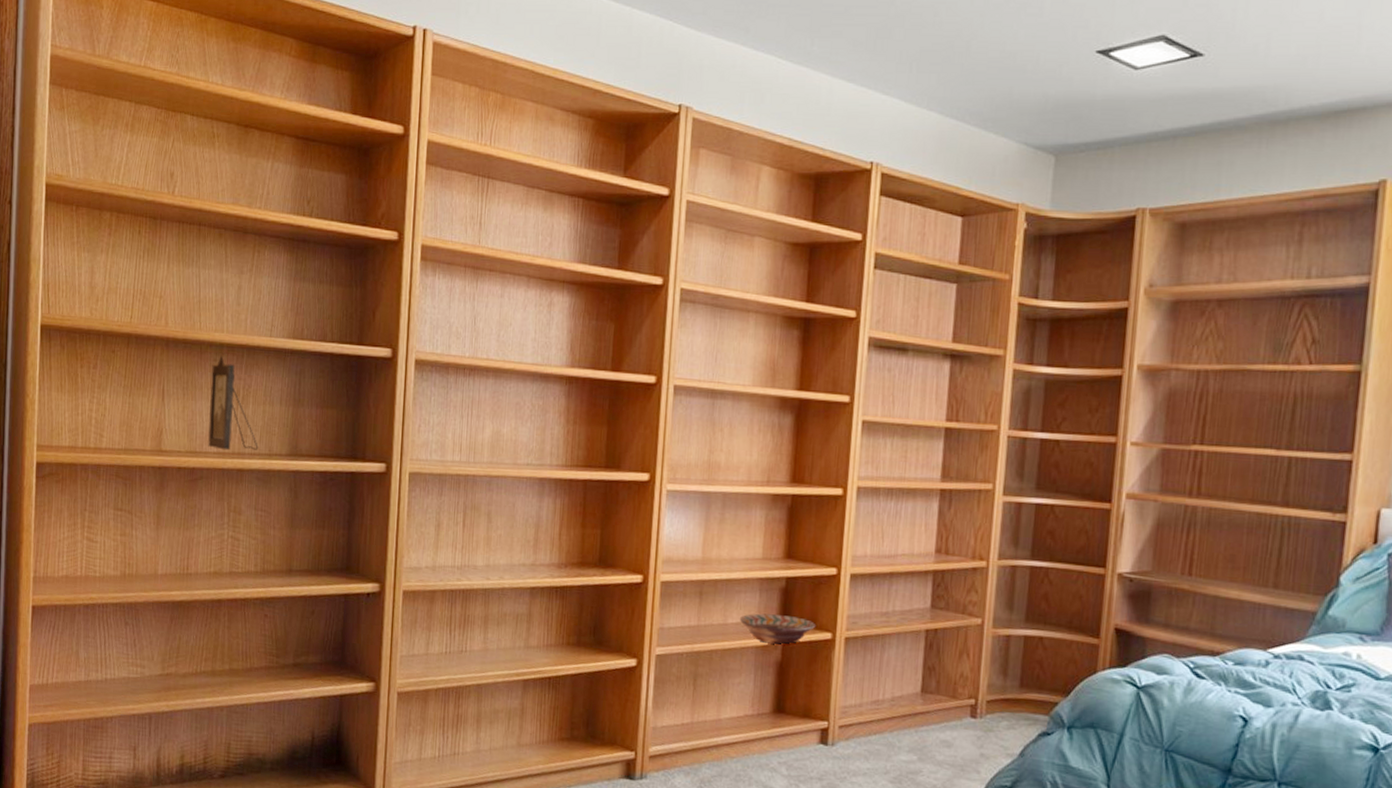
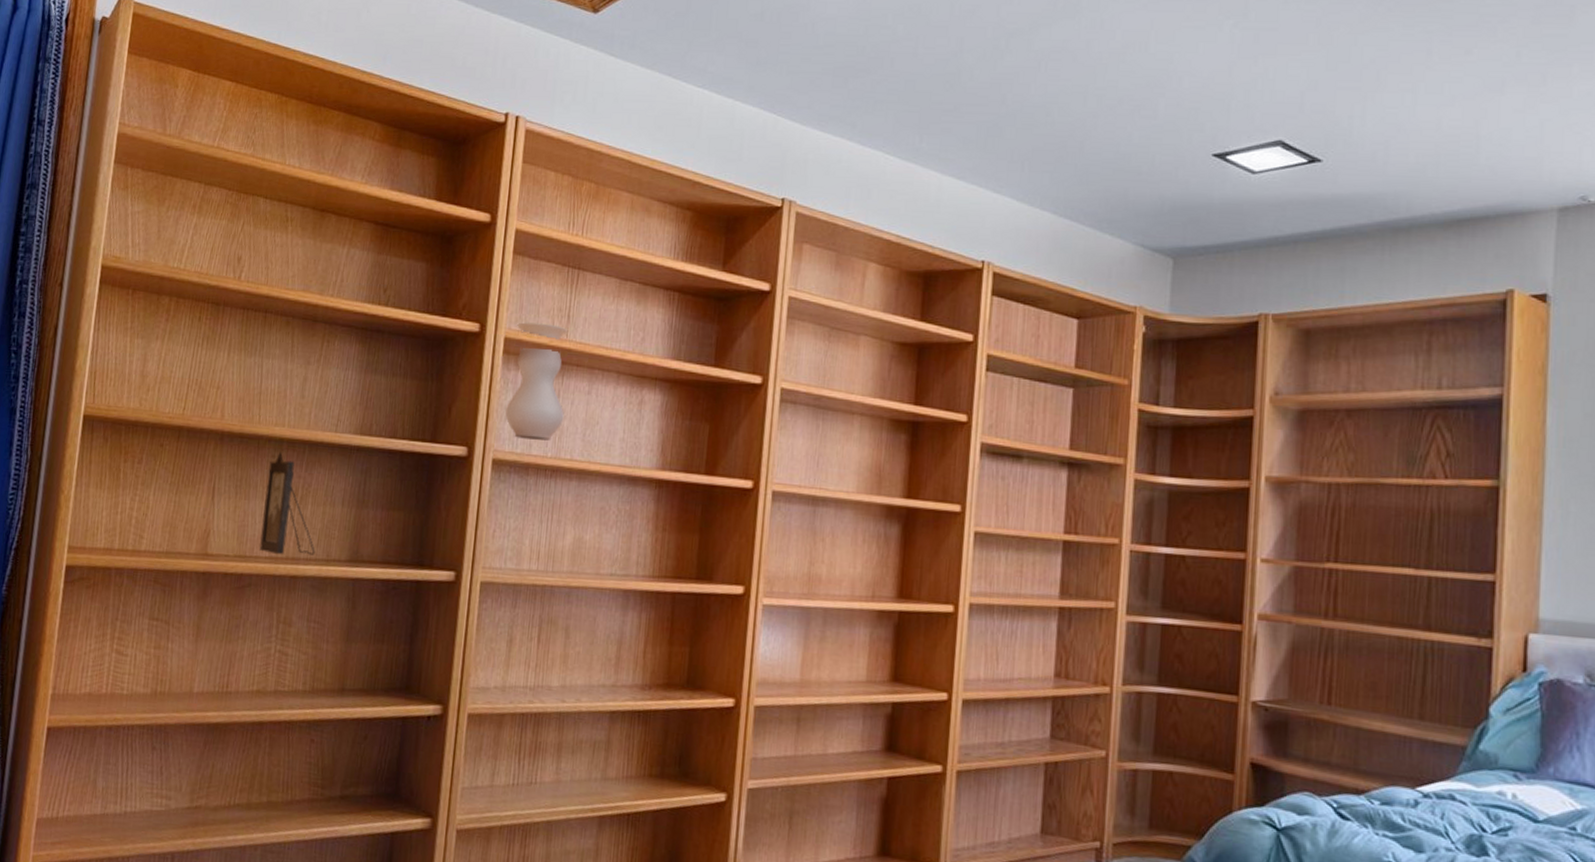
vase: none [425,230,481,342] -> present [505,322,568,441]
decorative bowl: present [739,613,817,645] -> none [840,742,925,779]

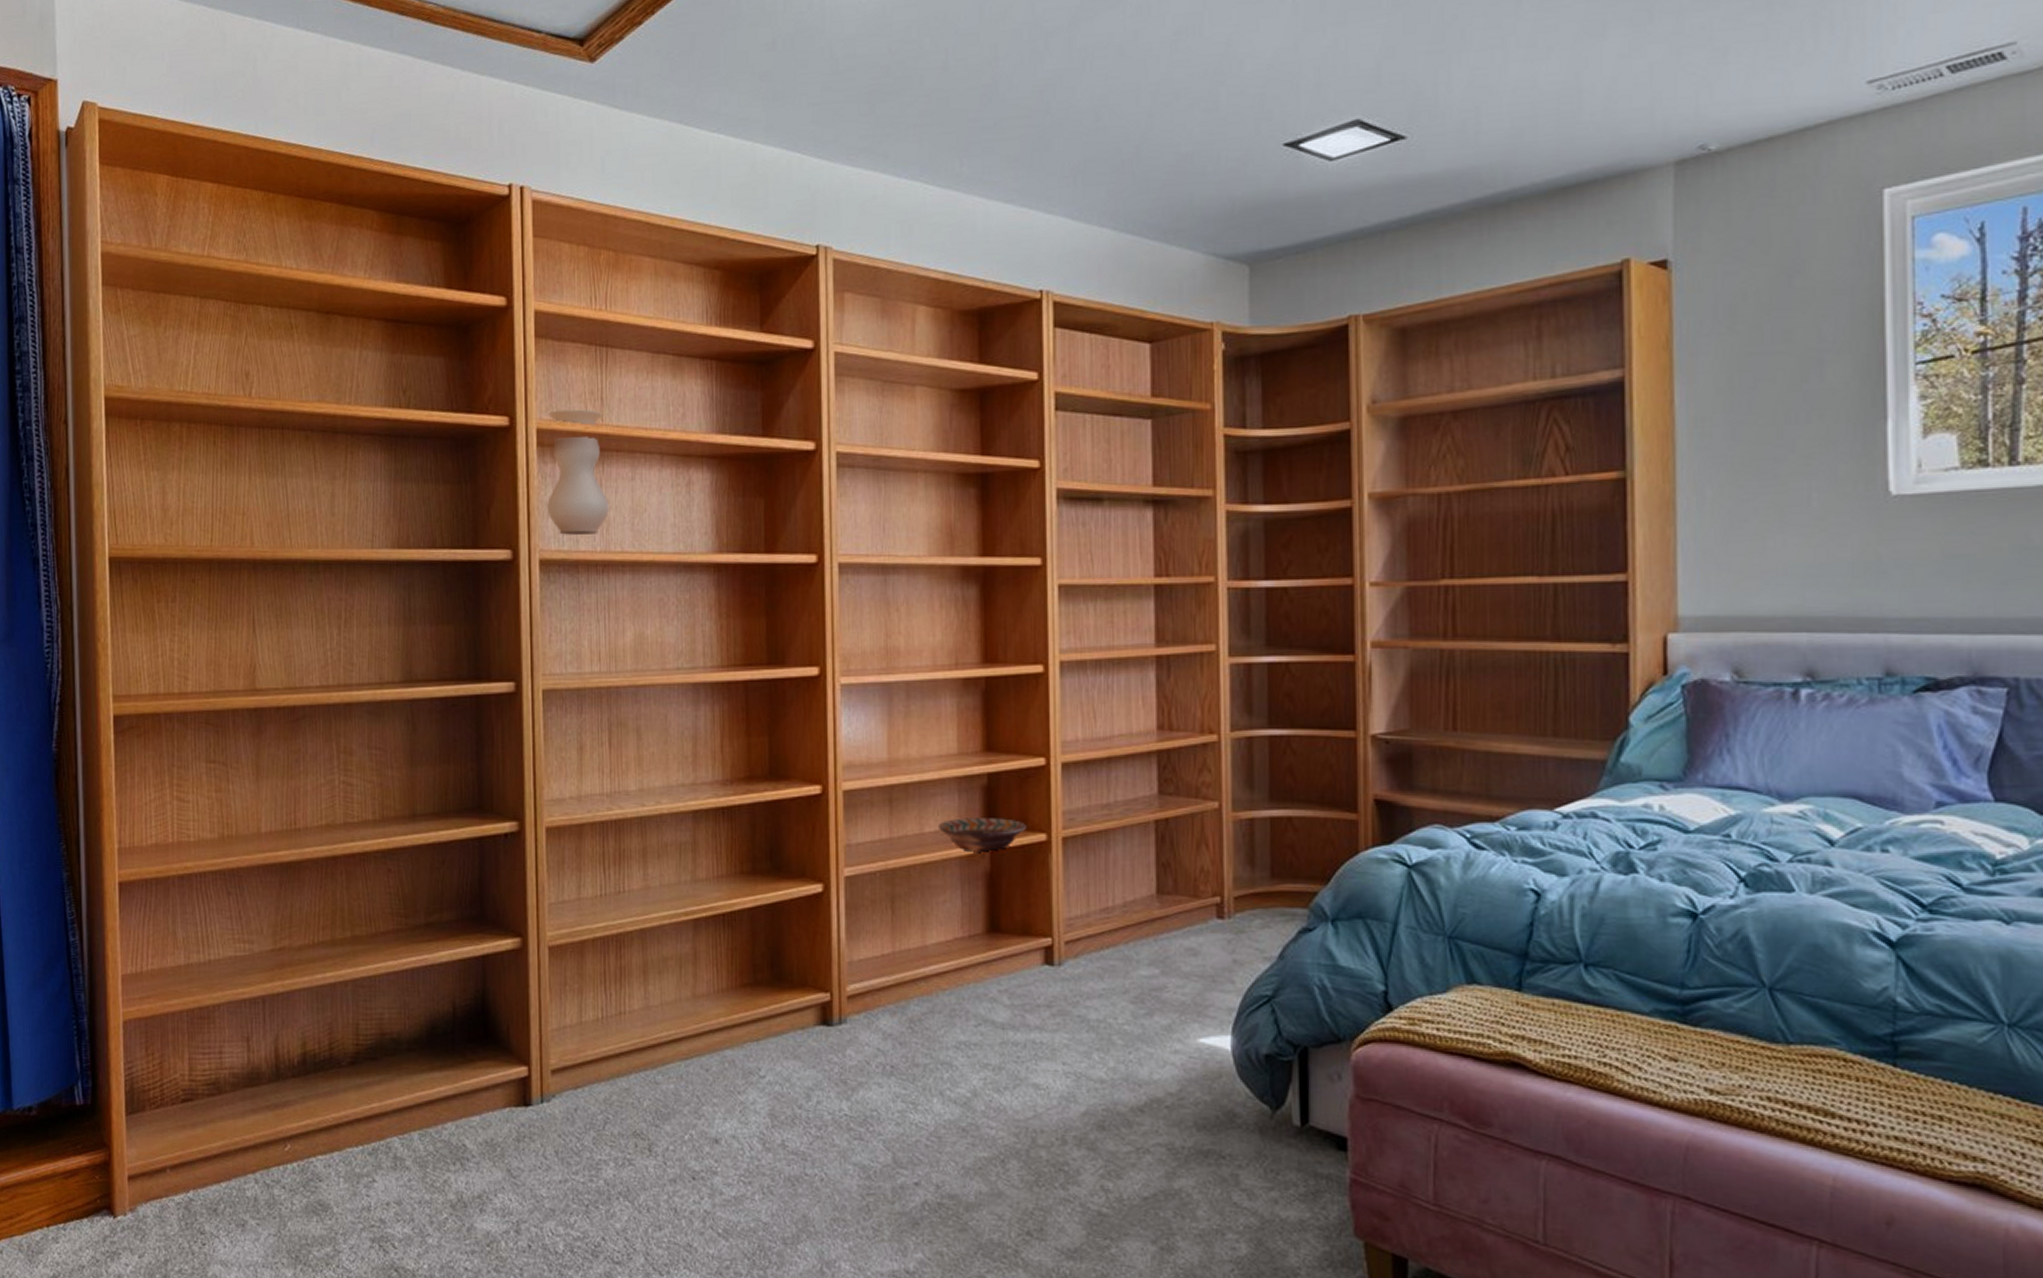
photo frame: present [259,450,315,555] -> none [307,573,367,683]
decorative bowl: none [840,742,925,779] -> present [937,818,1028,852]

